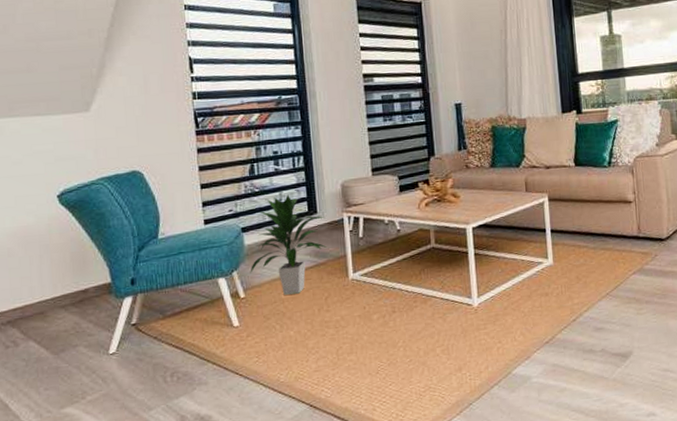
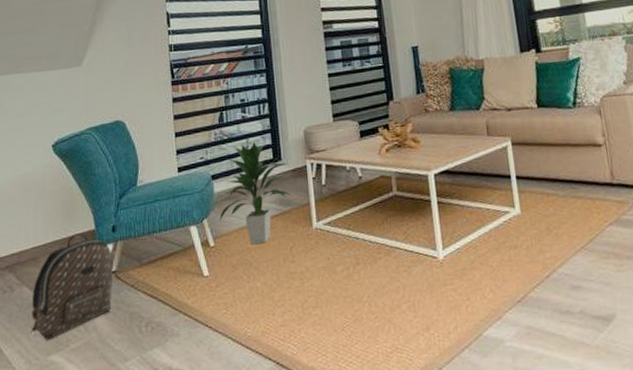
backpack: none [40,286,133,393] -> present [31,233,113,340]

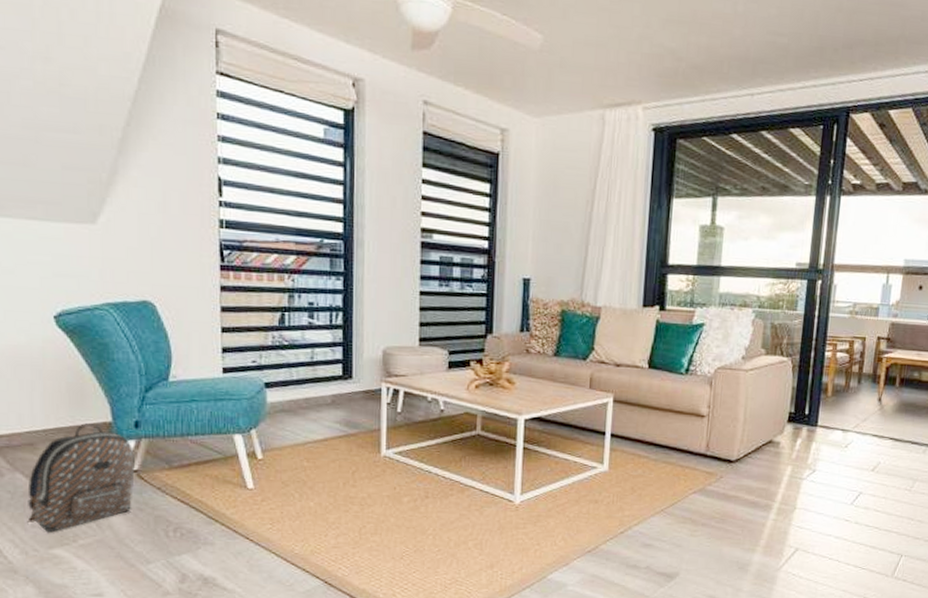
indoor plant: present [219,141,292,244] -> none [270,352,362,463]

